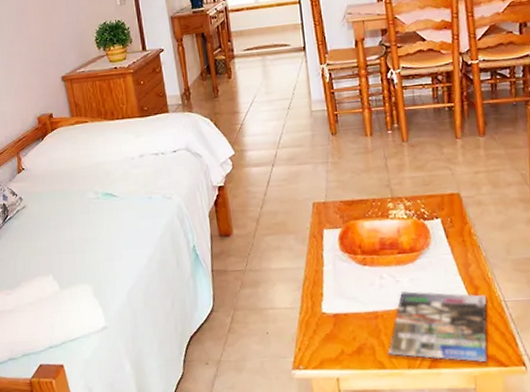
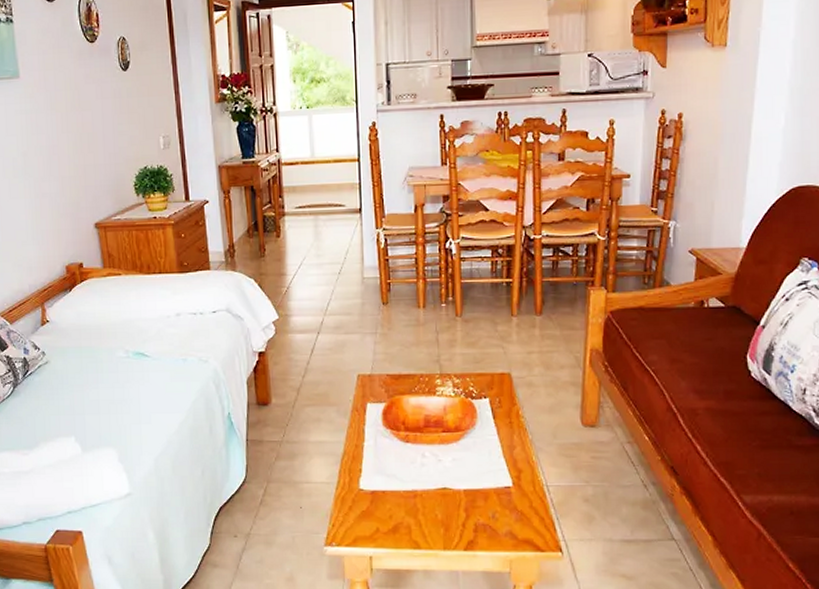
magazine: present [388,290,487,362] -> none [424,470,529,546]

